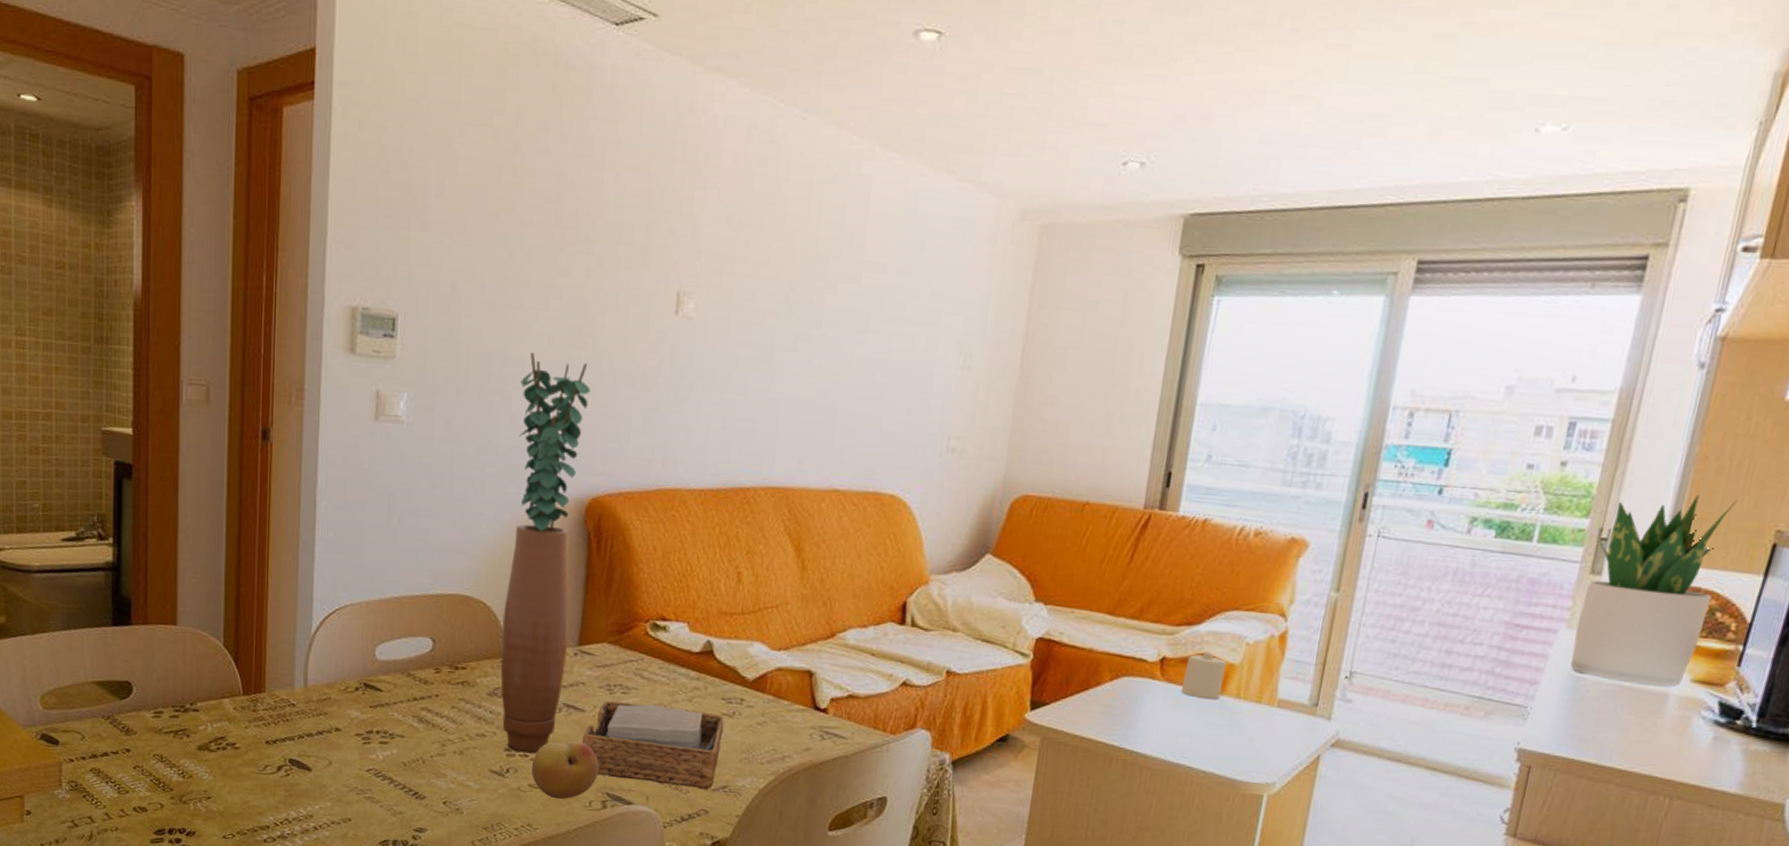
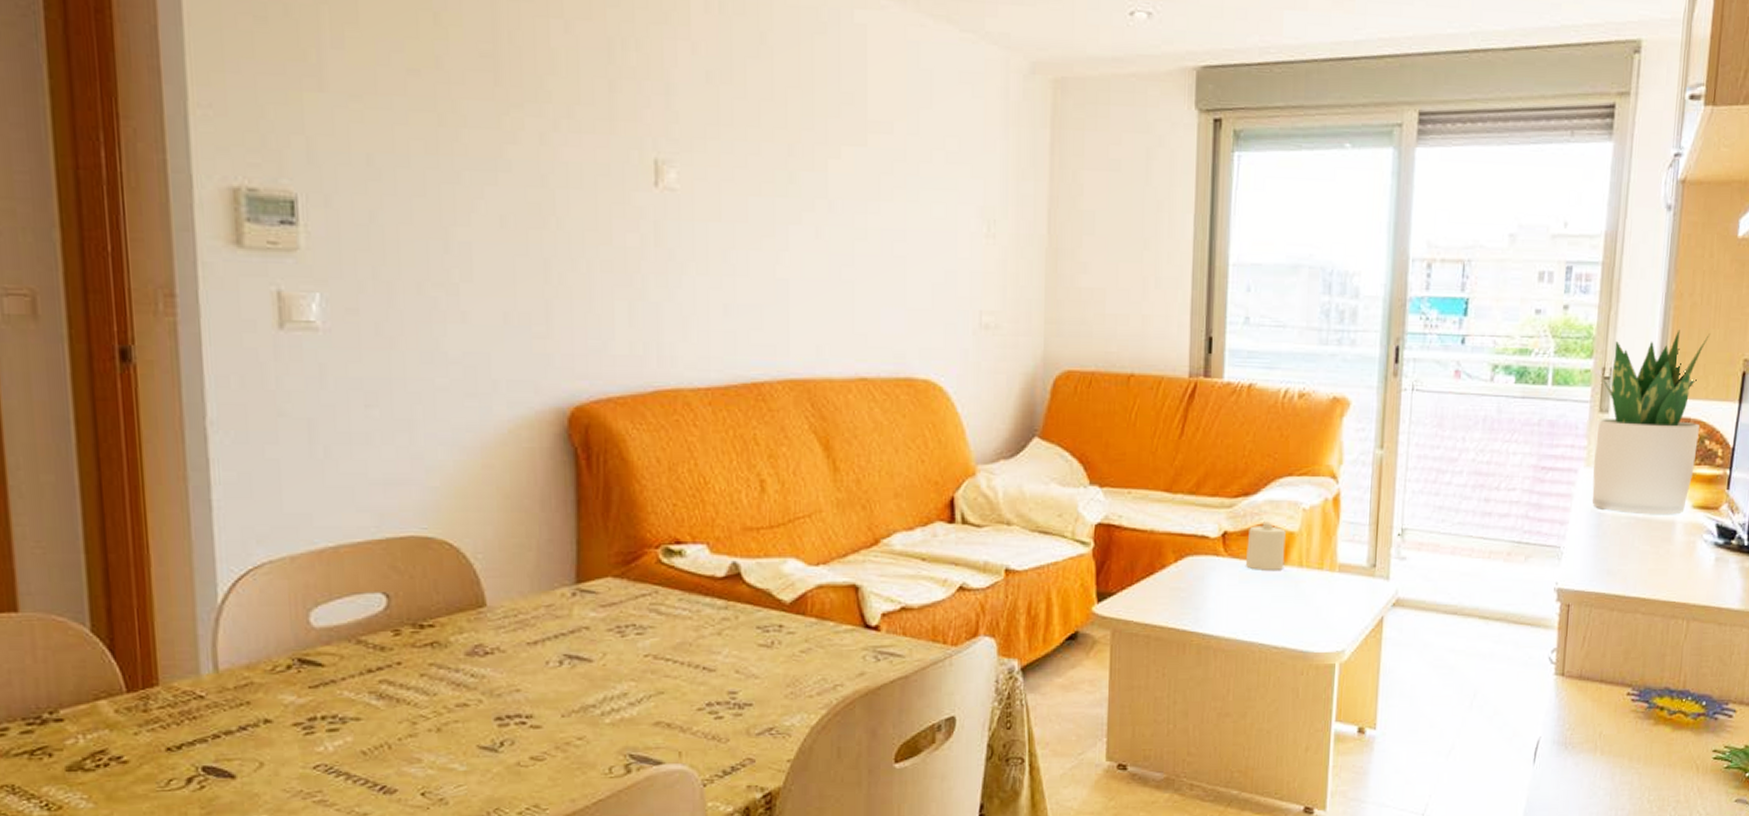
vase: present [500,352,591,754] -> none [469,236,563,720]
fruit: present [531,741,600,800] -> none [531,698,618,770]
napkin holder: present [583,701,724,789] -> none [593,644,762,736]

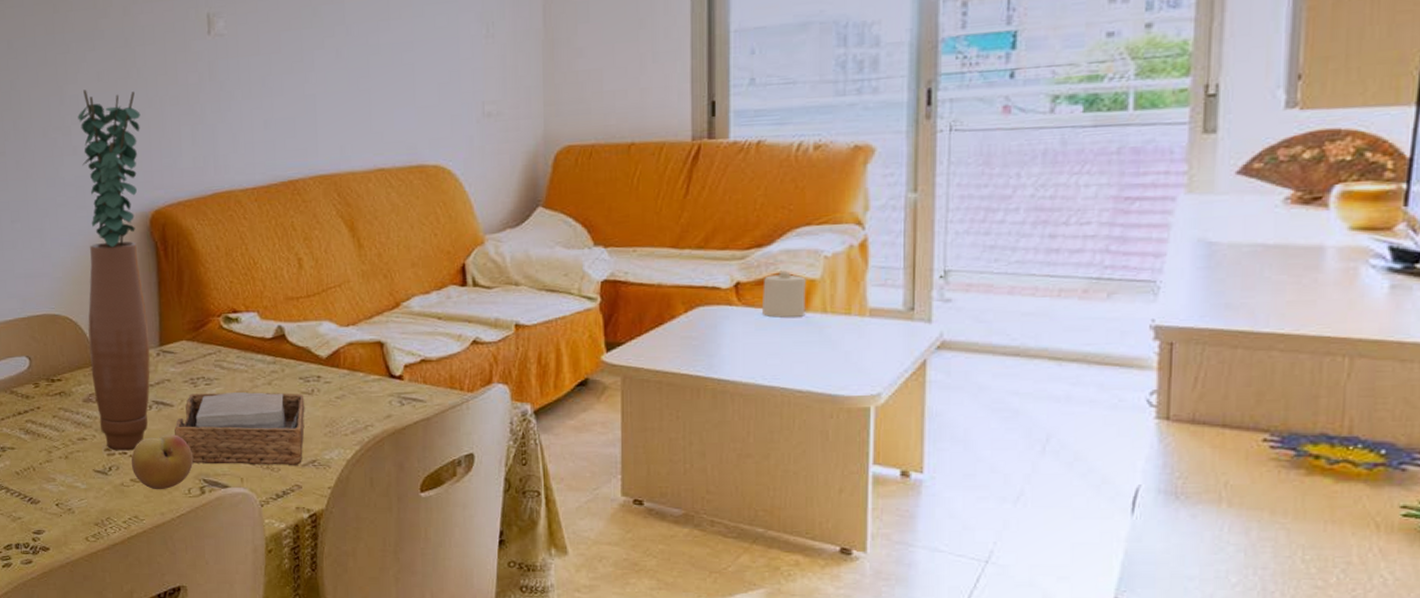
vase: none [469,236,563,720] -> present [78,89,150,451]
fruit: none [531,698,618,770] -> present [131,434,194,490]
napkin holder: none [593,644,762,736] -> present [175,392,305,465]
planter: present [1591,330,1711,515] -> none [1197,31,1367,242]

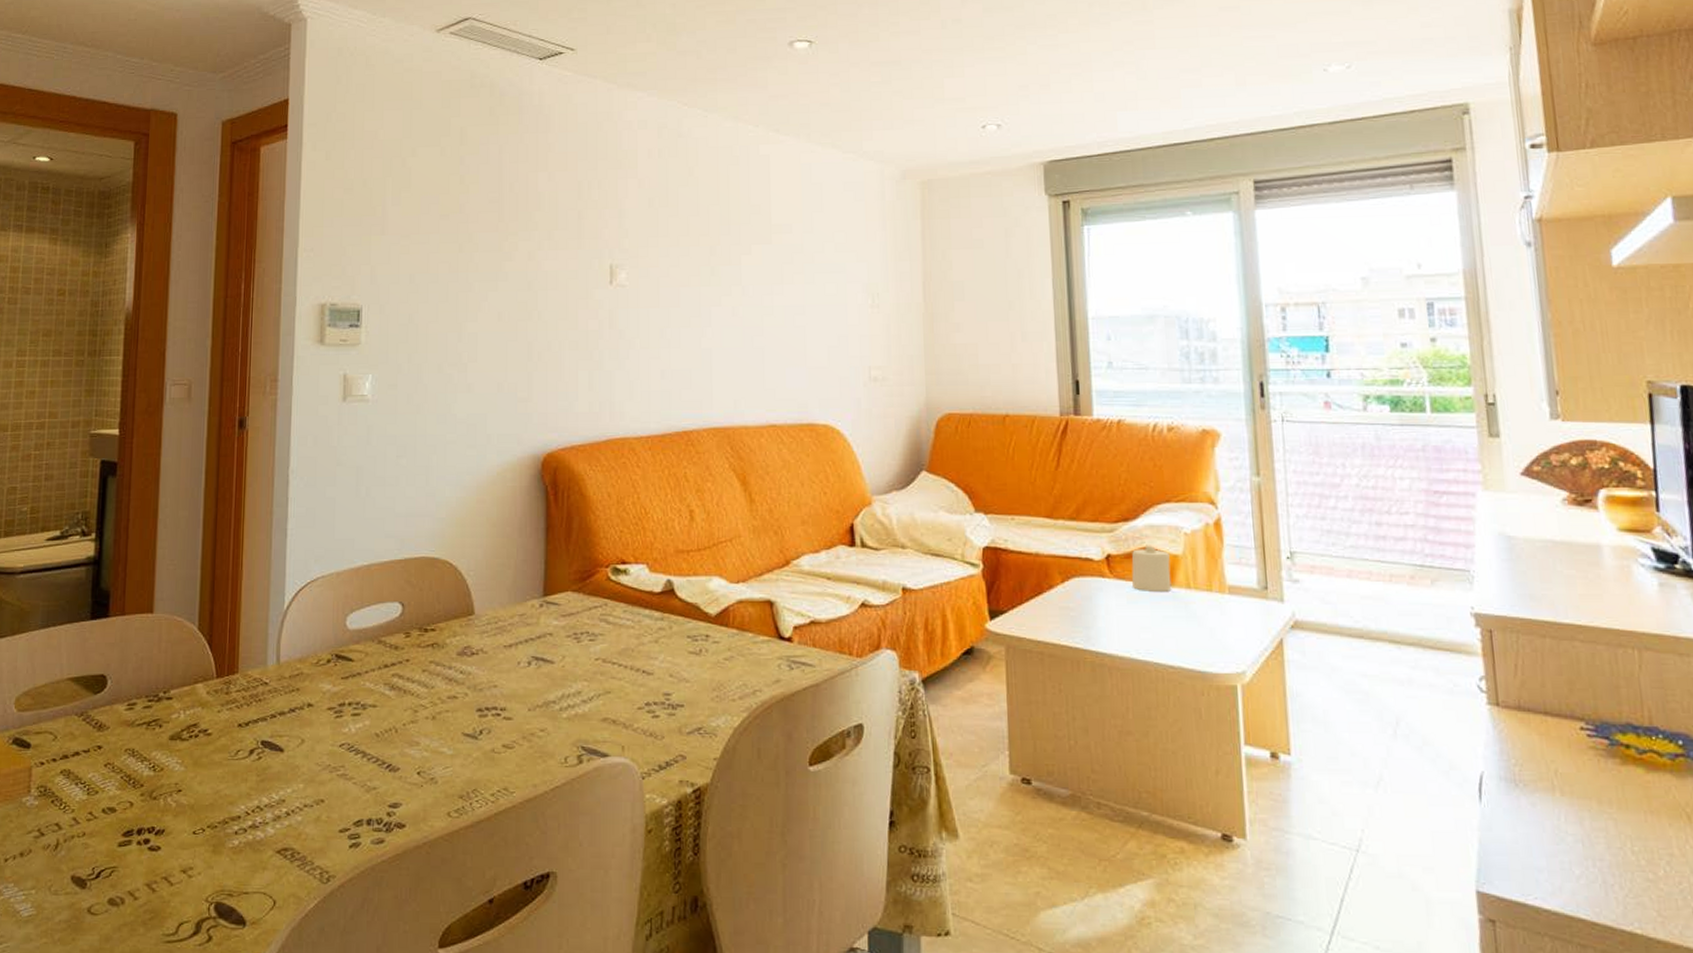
vase: present [78,89,150,451] -> none [468,328,539,712]
fruit: present [131,434,194,490] -> none [504,695,572,758]
napkin holder: present [175,392,305,465] -> none [554,650,692,733]

